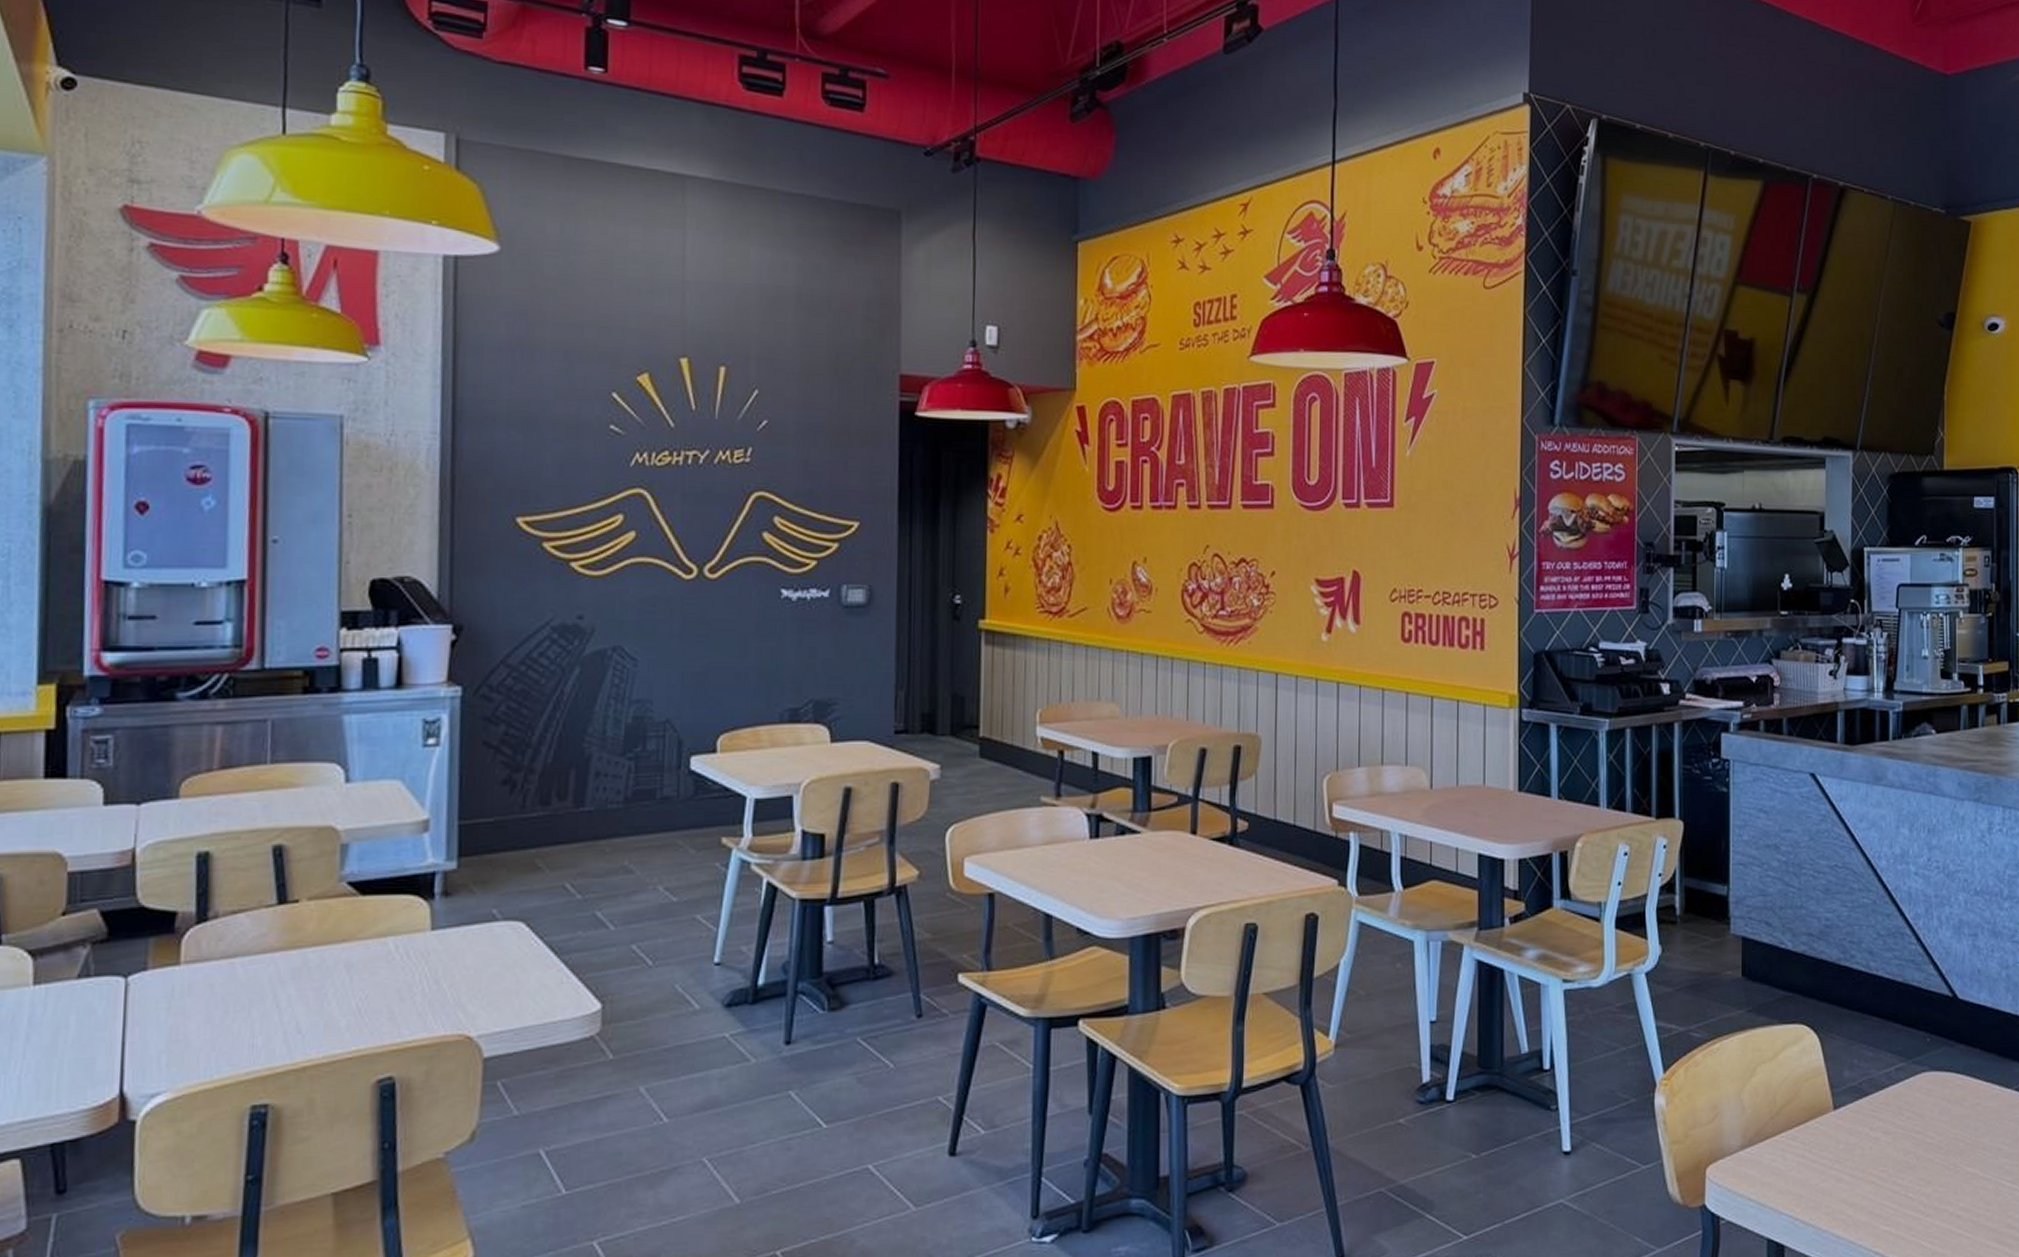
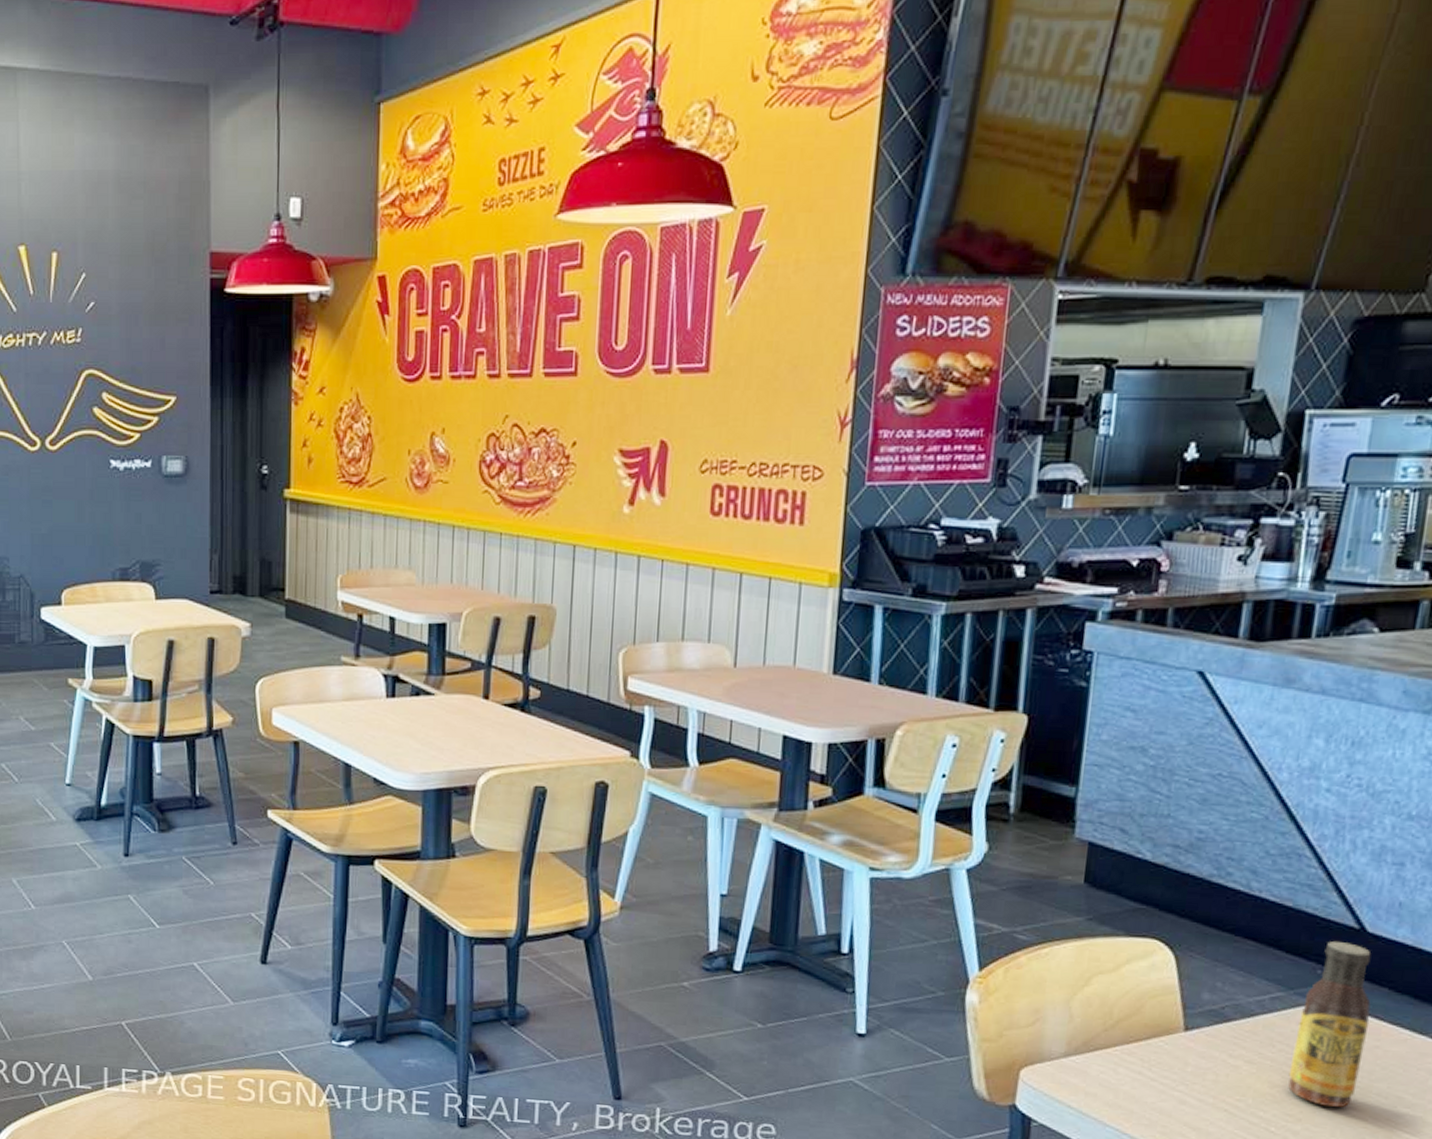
sauce bottle: none [1917,1009,1970,1167] -> present [1288,940,1372,1108]

